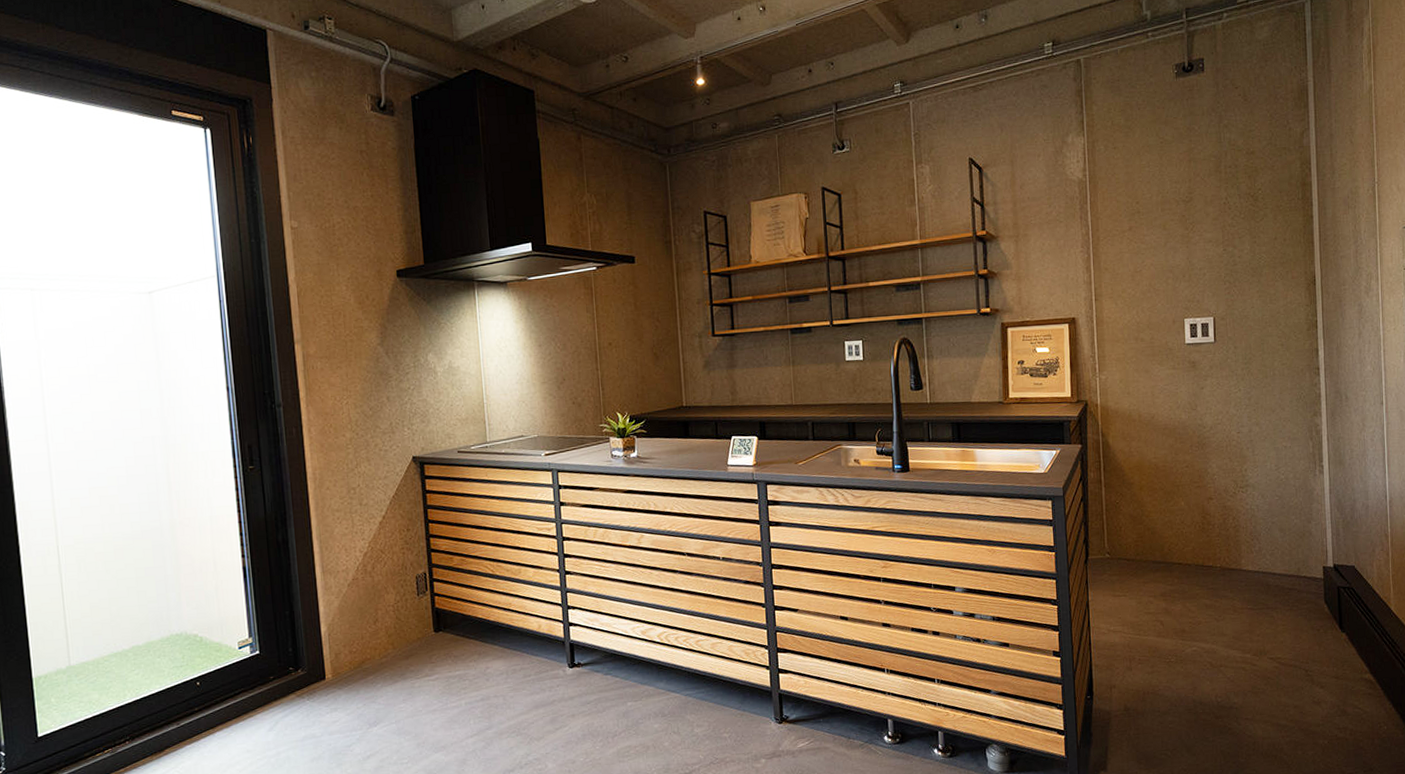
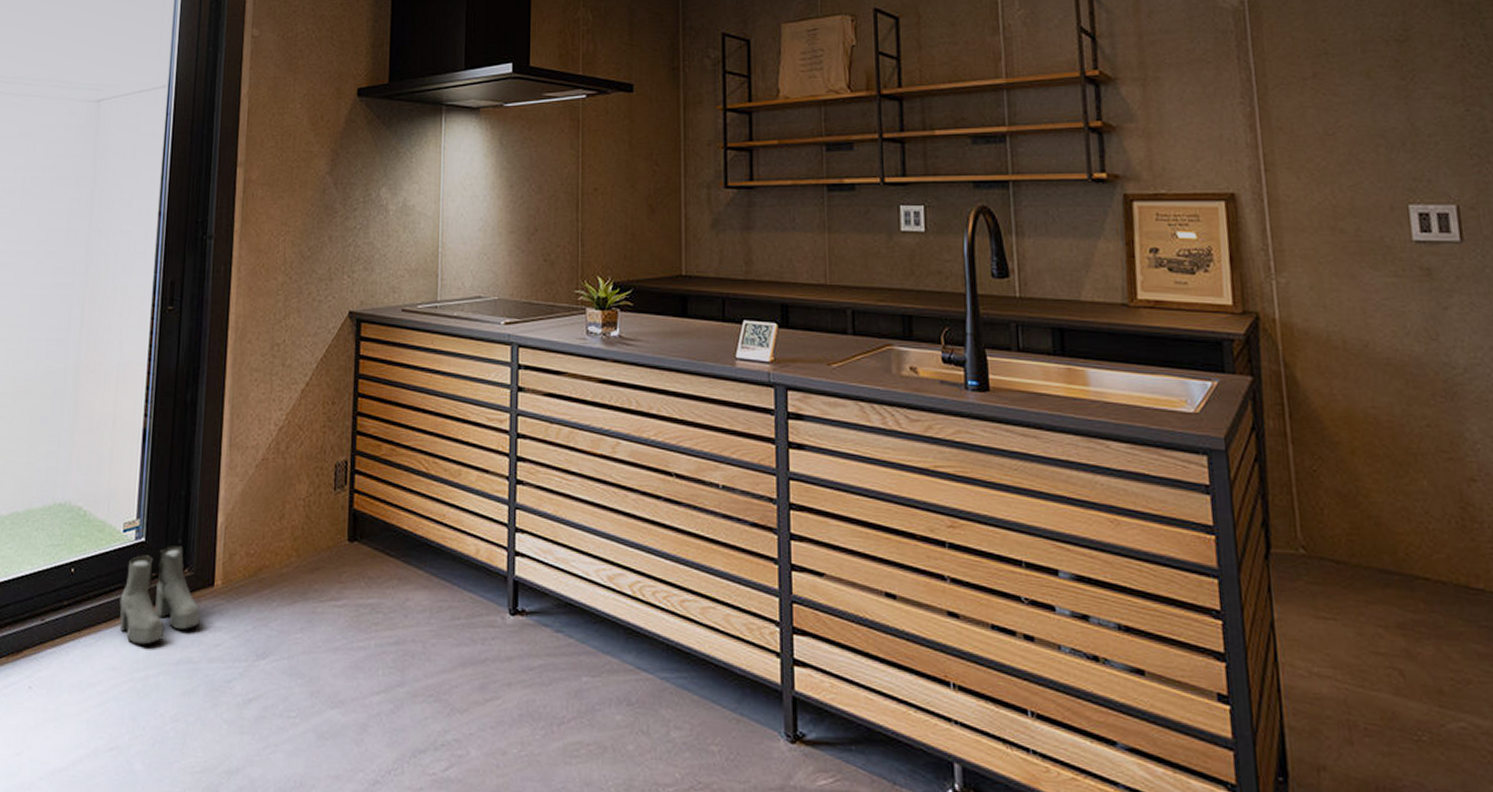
boots: none [245,653,318,731] -> present [119,546,200,645]

